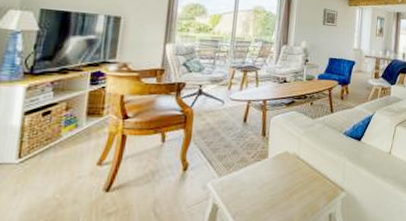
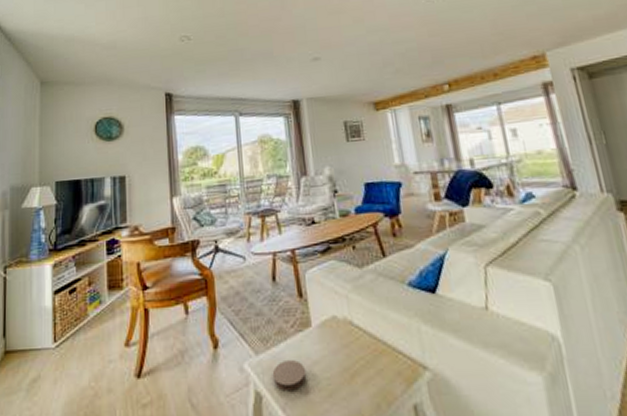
coaster: none [229,182,258,204] -> present [272,360,307,392]

